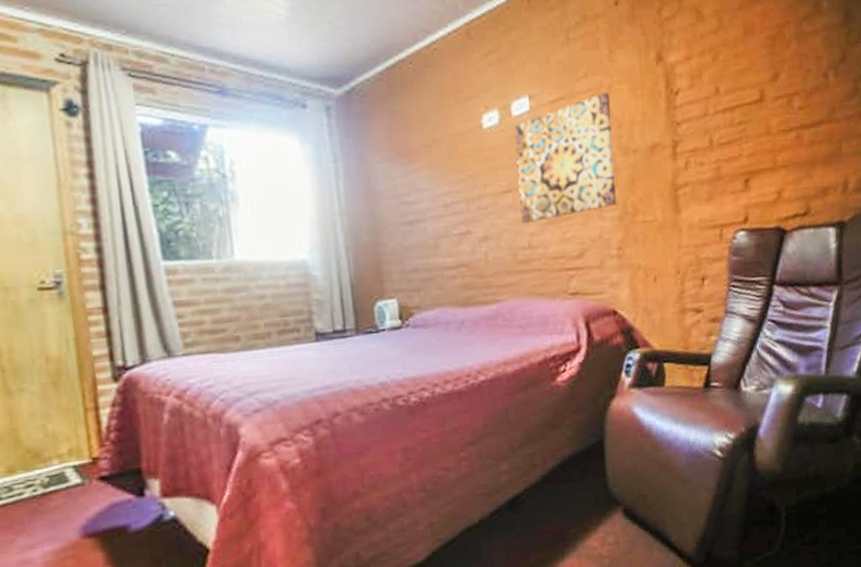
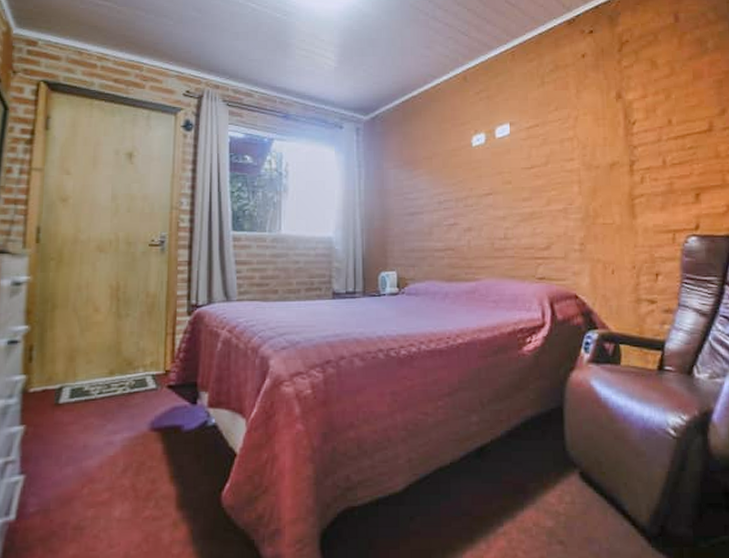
wall art: present [514,91,616,223] -> none [497,121,580,219]

